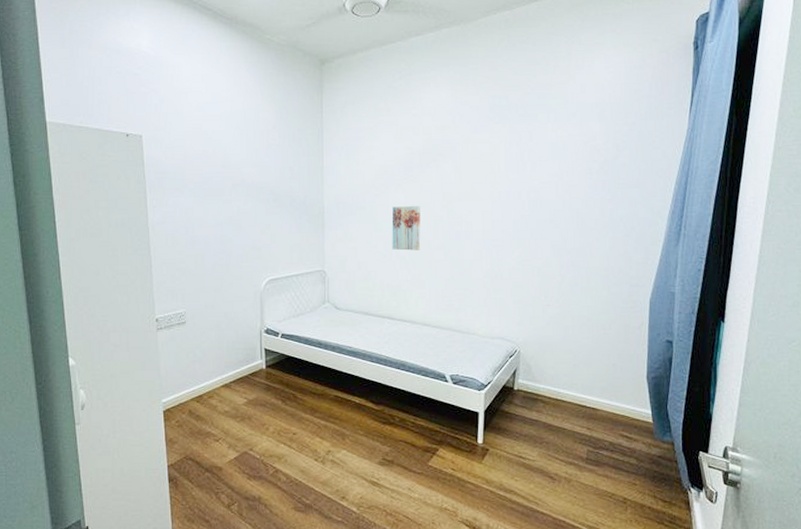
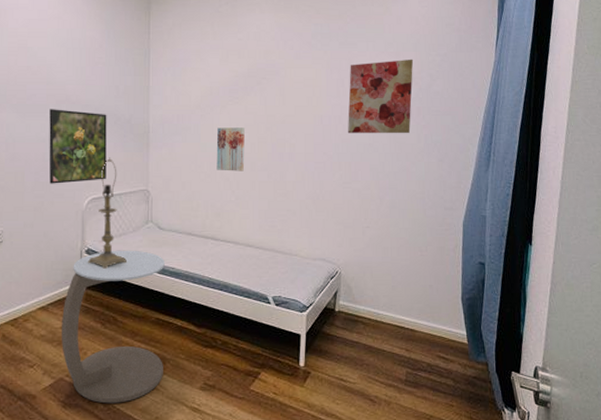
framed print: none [226,192,283,266] -> present [49,109,107,184]
side table: none [244,329,343,476] -> present [62,250,165,404]
table lamp: none [267,239,306,348] -> present [88,157,128,269]
wall art: none [527,129,599,210] -> present [348,59,414,134]

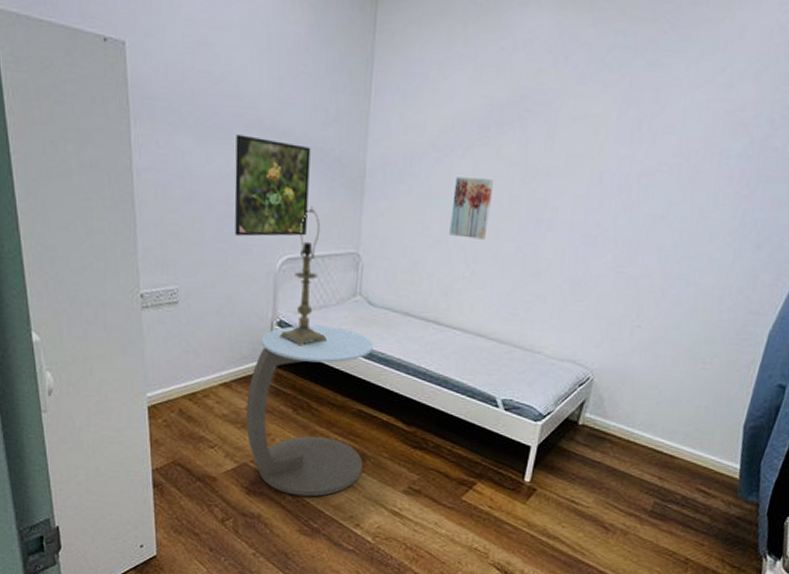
wall art: present [348,59,414,134] -> none [635,94,752,206]

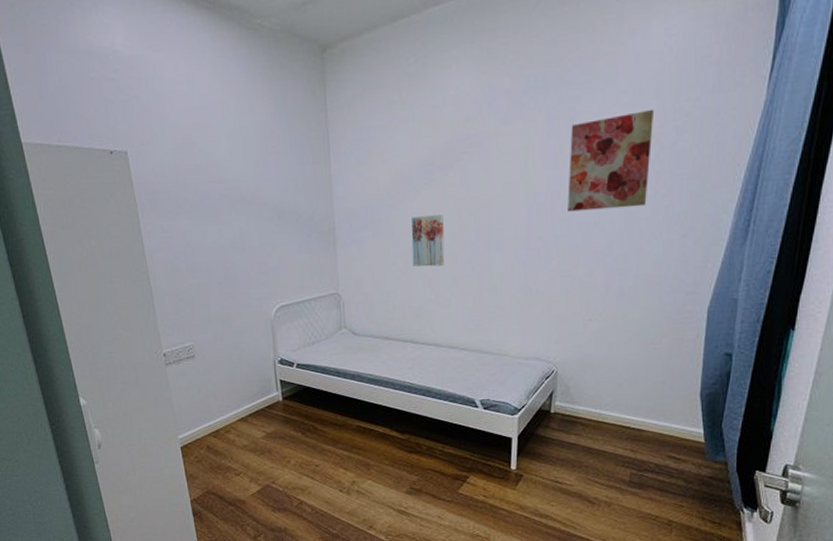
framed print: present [234,134,311,237] -> none [225,210,293,294]
side table: present [246,325,373,497] -> none [262,358,368,508]
table lamp: present [280,206,328,347] -> none [282,260,323,379]
wall art: none [635,94,752,206] -> present [567,109,655,212]

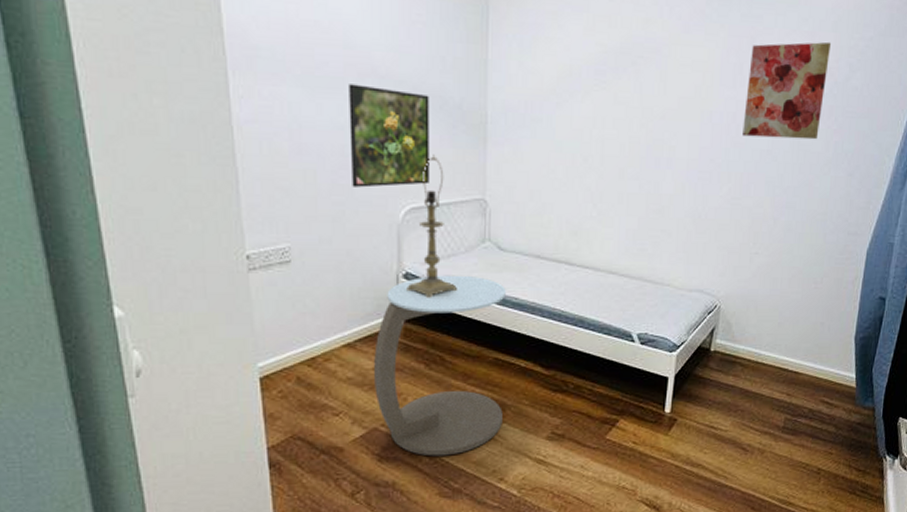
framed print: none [225,210,293,294] -> present [349,84,429,188]
side table: none [262,358,368,508] -> present [374,275,506,457]
table lamp: none [282,260,323,379] -> present [407,154,458,298]
wall art: present [411,215,445,267] -> none [574,121,613,180]

